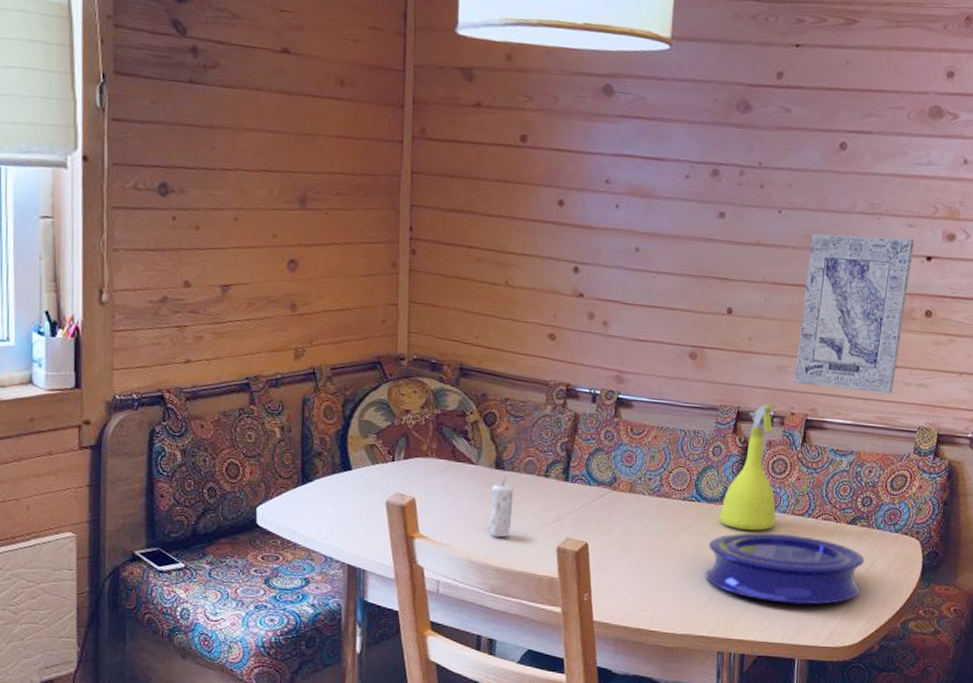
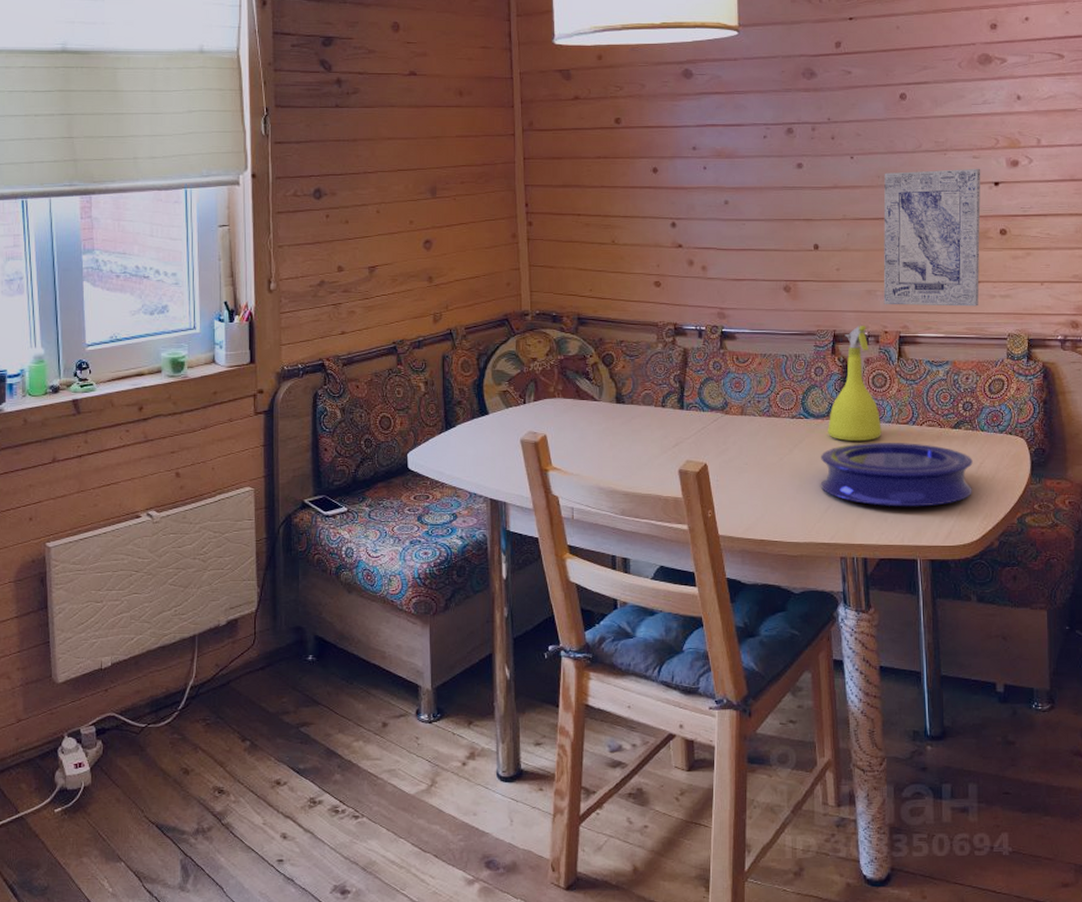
candle: present [489,475,515,538] -> none [614,409,635,465]

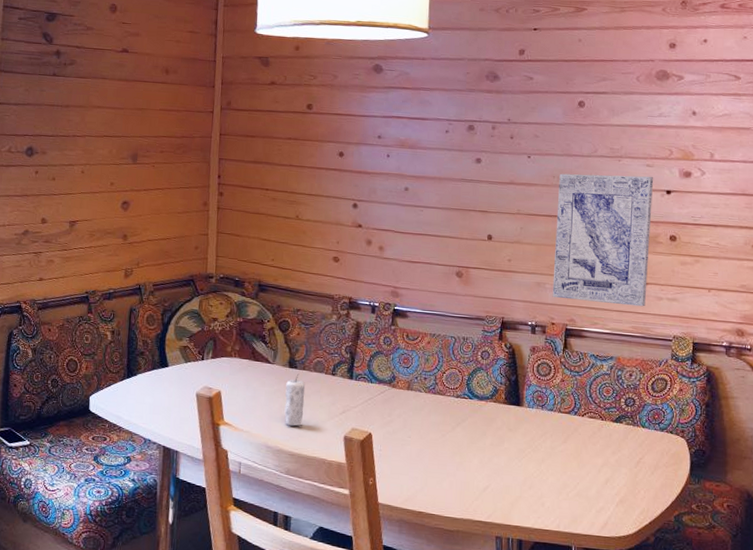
candle: none [614,409,635,465] -> present [284,373,306,426]
plate: present [820,443,973,507] -> none [480,427,632,496]
spray bottle: present [828,325,882,441] -> none [491,314,544,426]

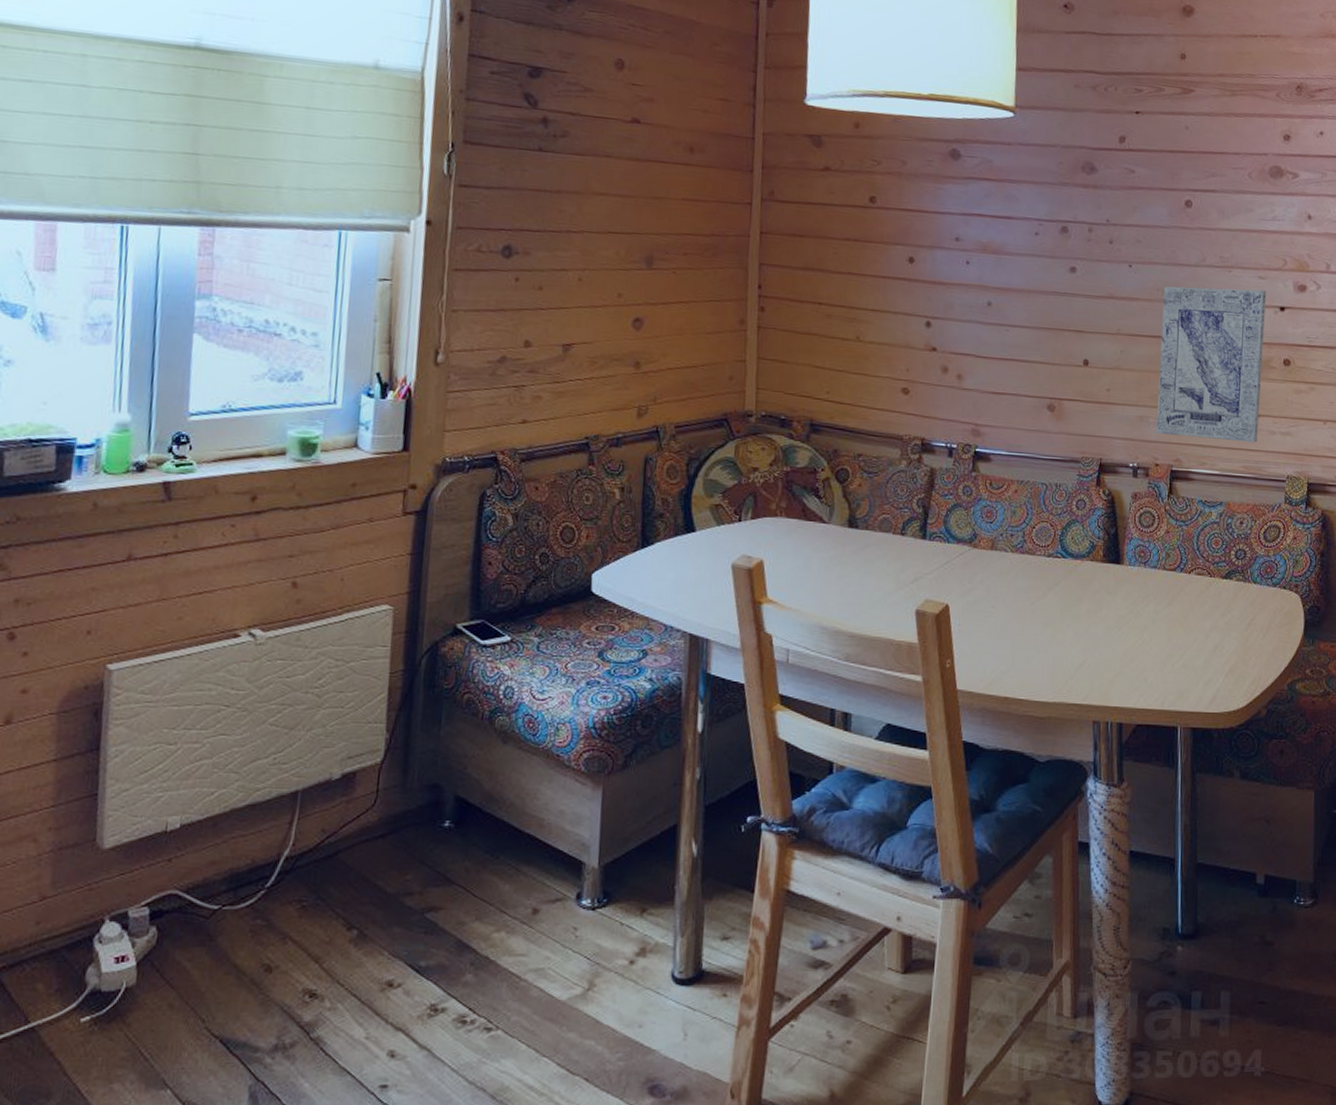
candle: present [284,373,306,426] -> none [843,534,869,601]

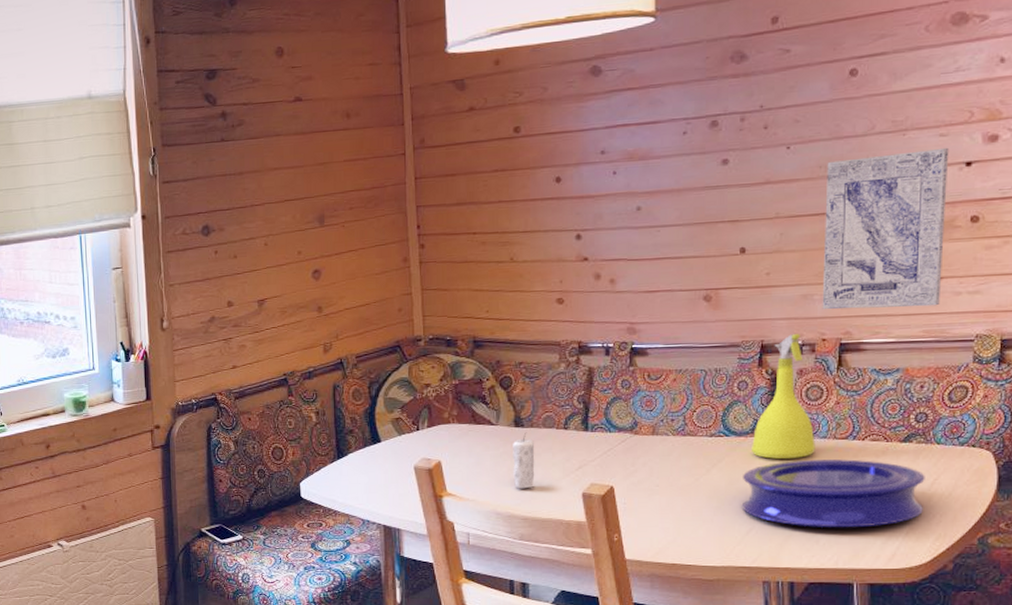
candle: none [843,534,869,601] -> present [513,432,535,489]
plate: none [1075,589,1243,667] -> present [741,459,925,528]
spray bottle: none [1087,454,1147,587] -> present [752,333,816,459]

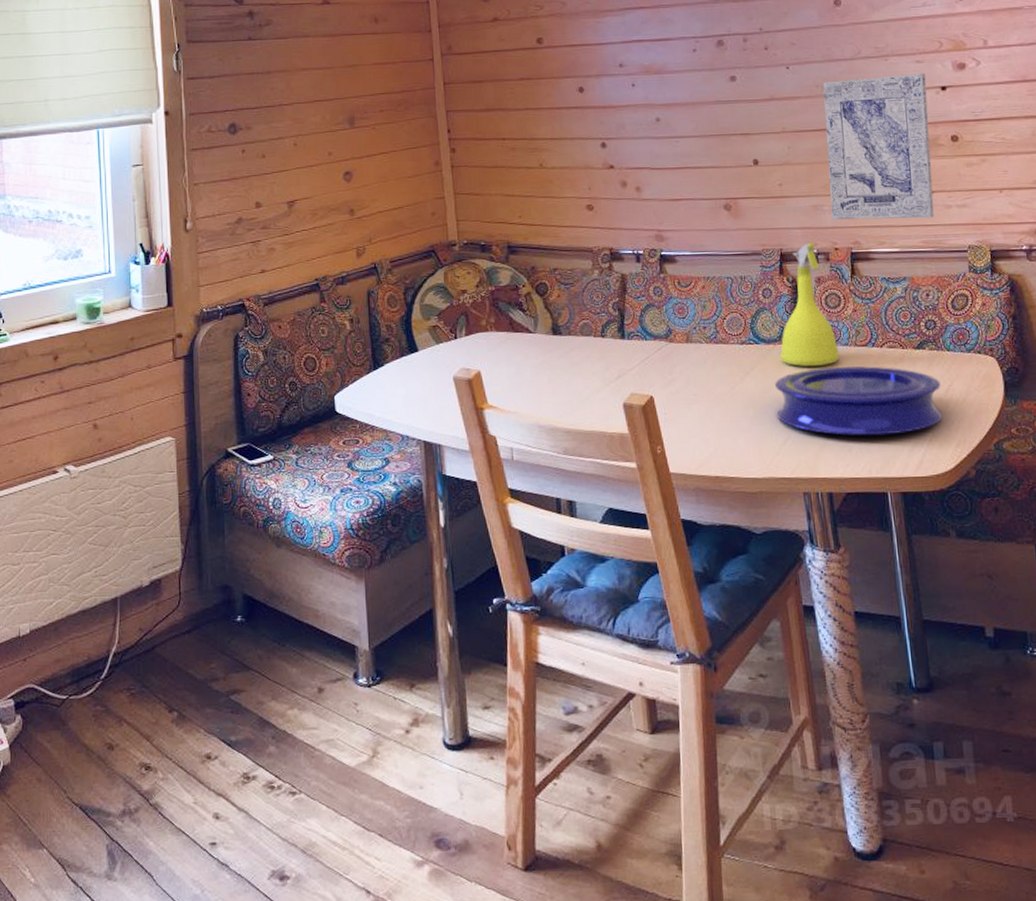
candle: present [513,432,535,489] -> none [552,340,576,400]

